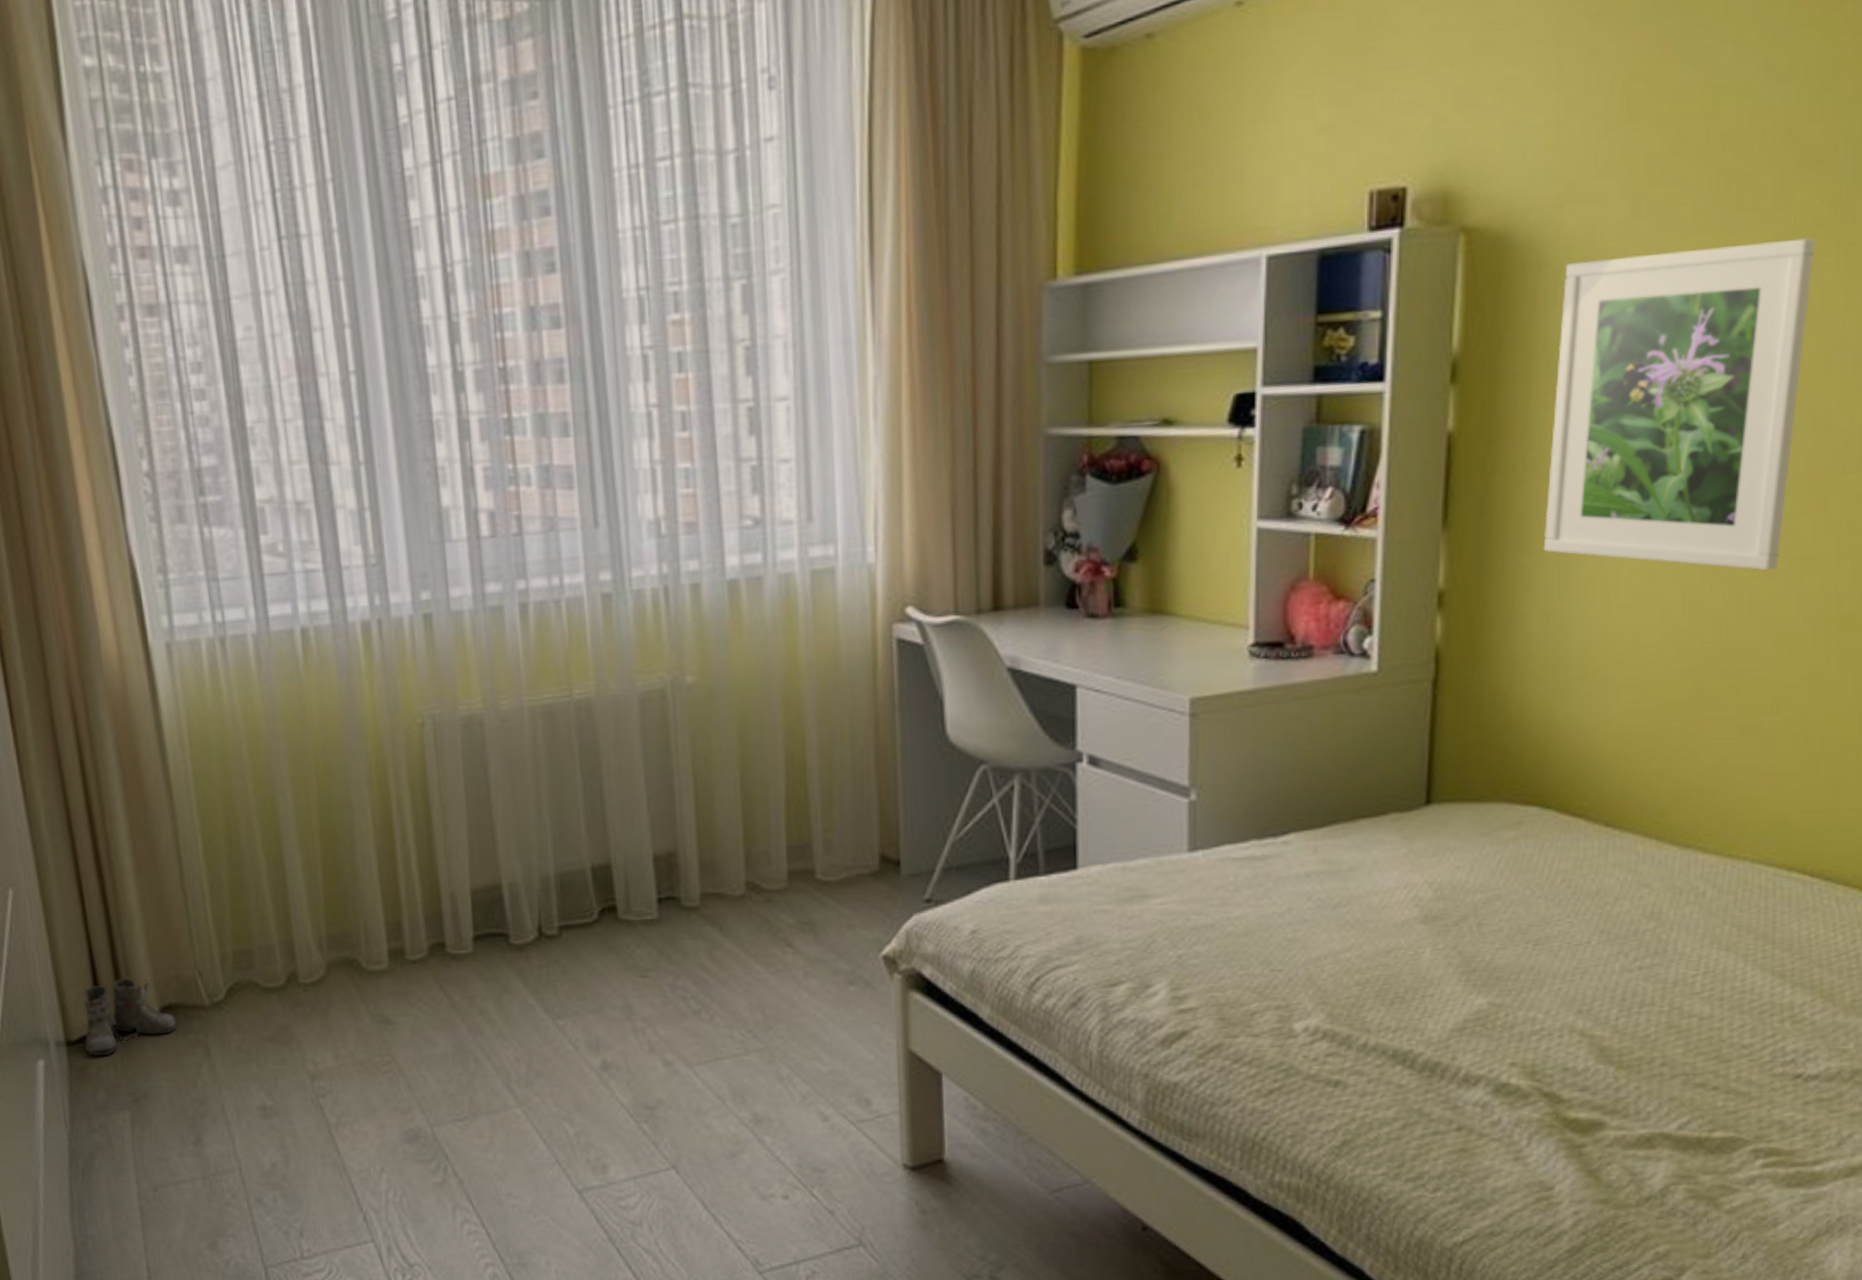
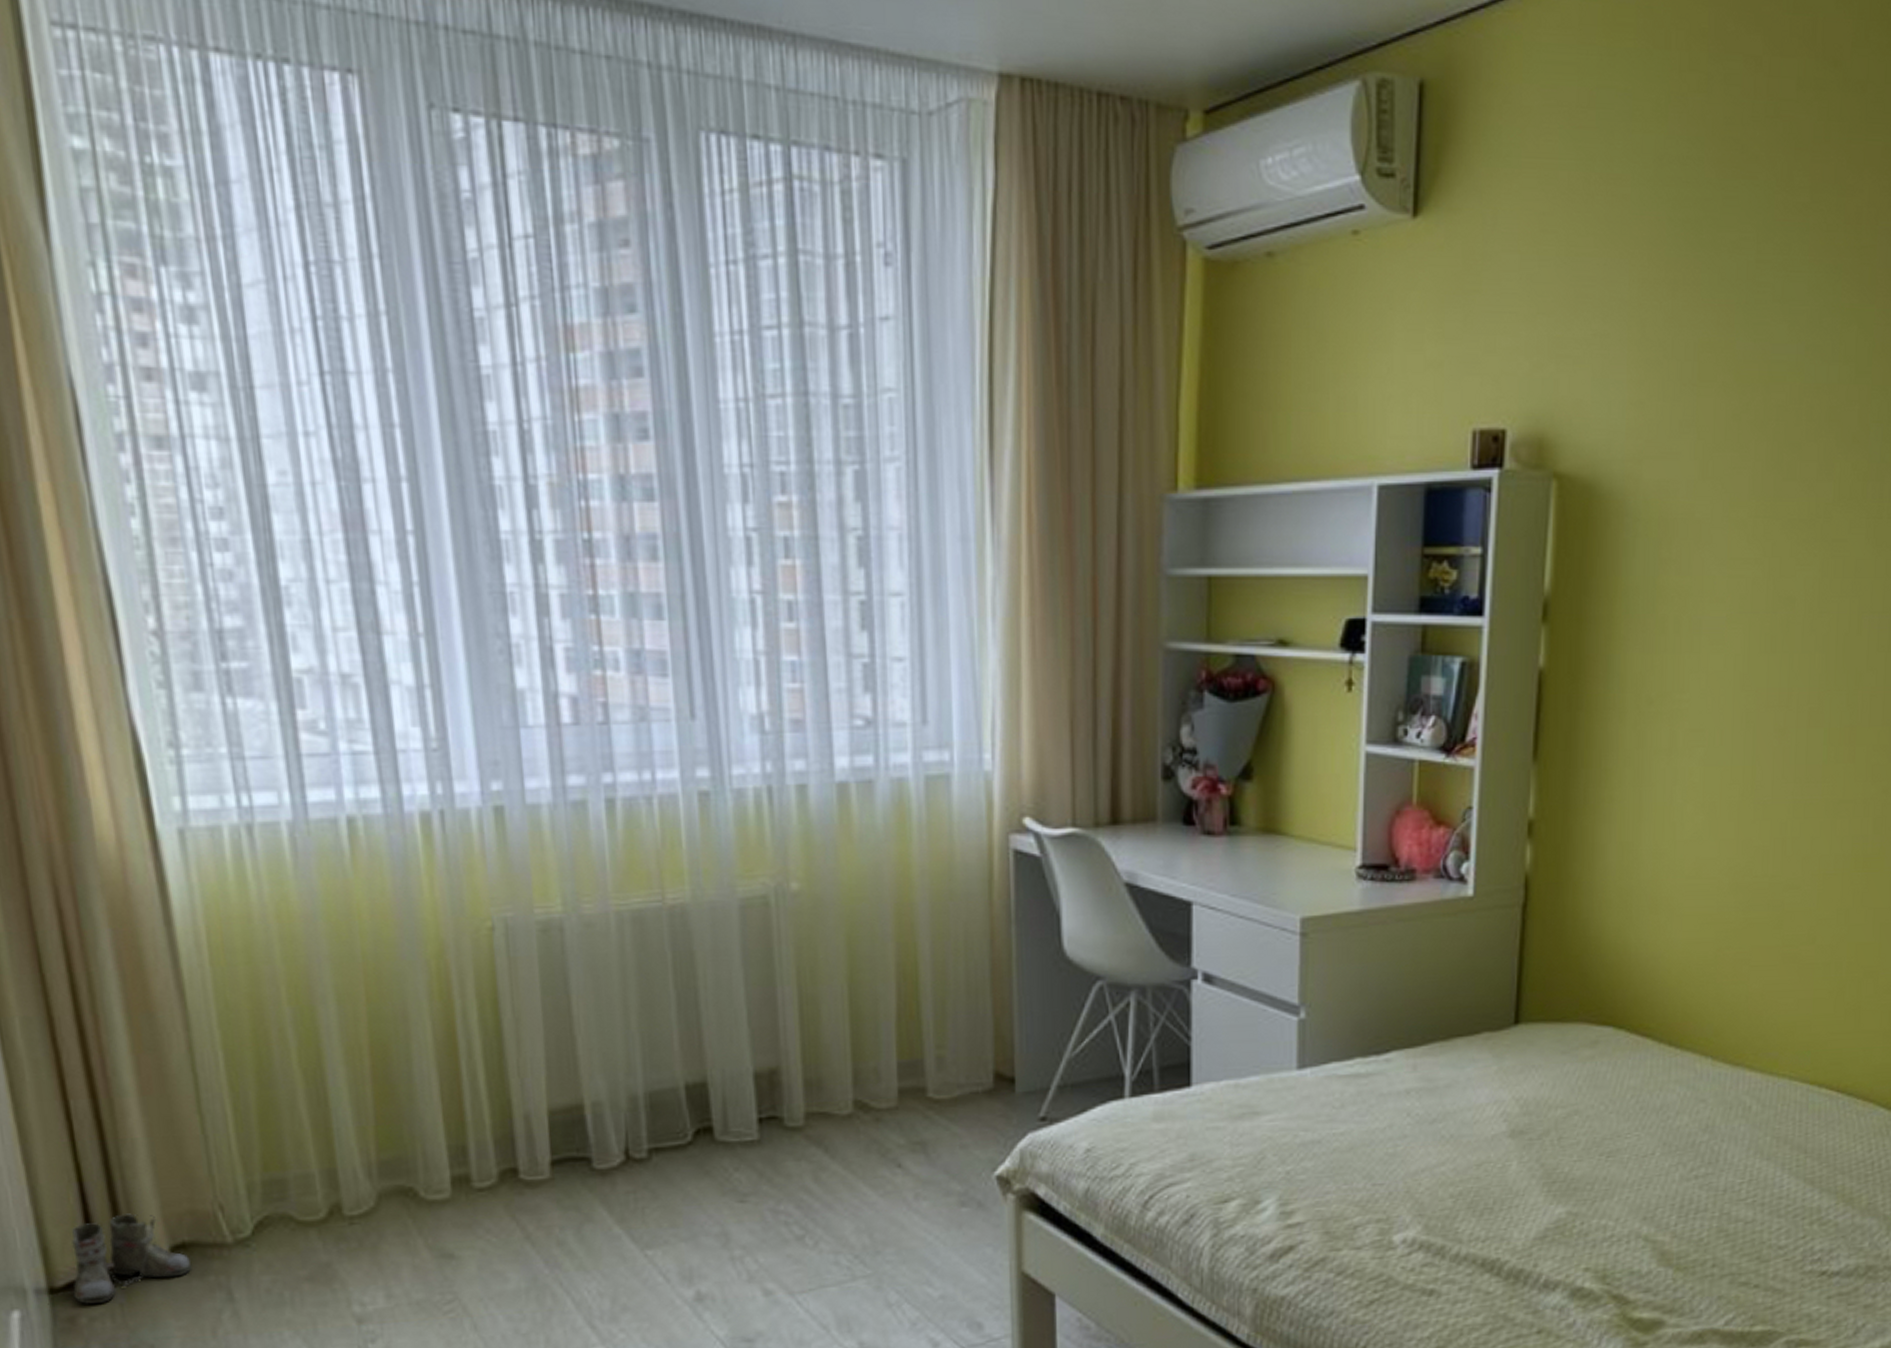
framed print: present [1543,238,1816,571] -> none [1620,509,1851,813]

